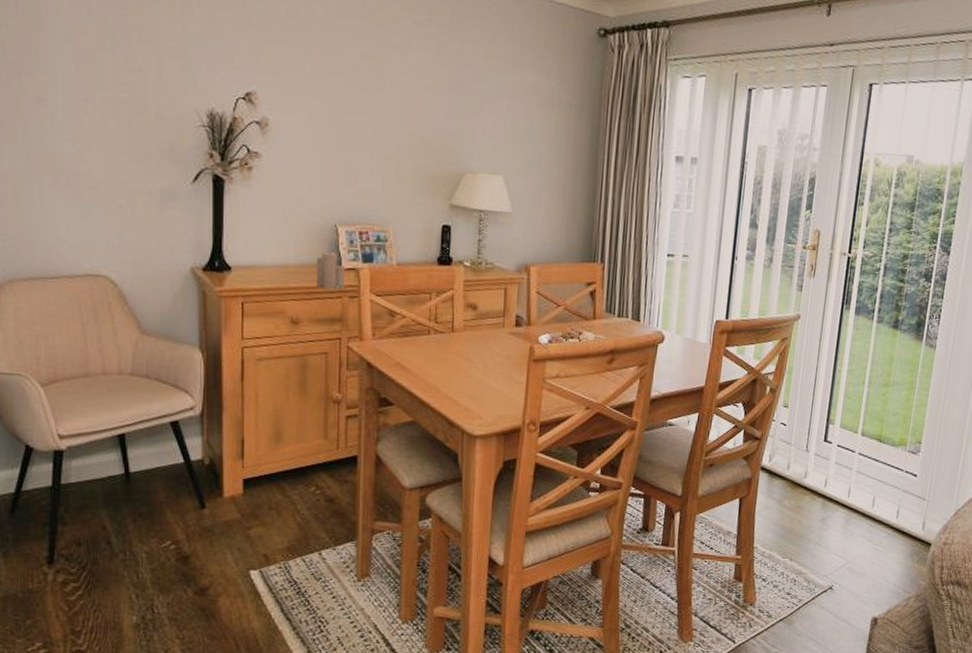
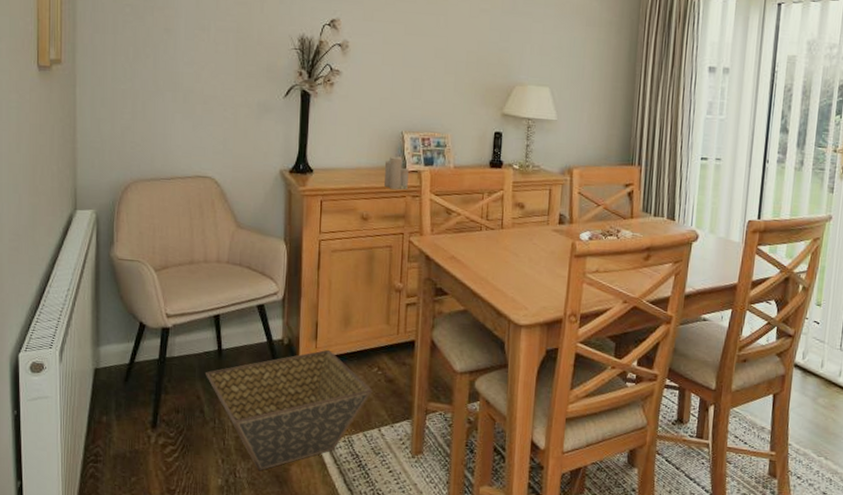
basket: none [111,468,311,605] -> present [206,349,373,471]

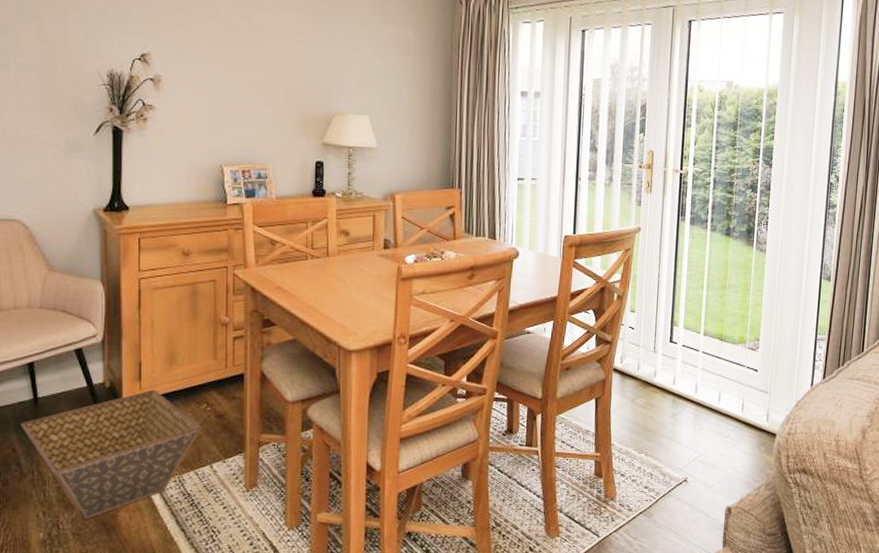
candle: present [384,155,409,191] -> none [204,188,230,224]

